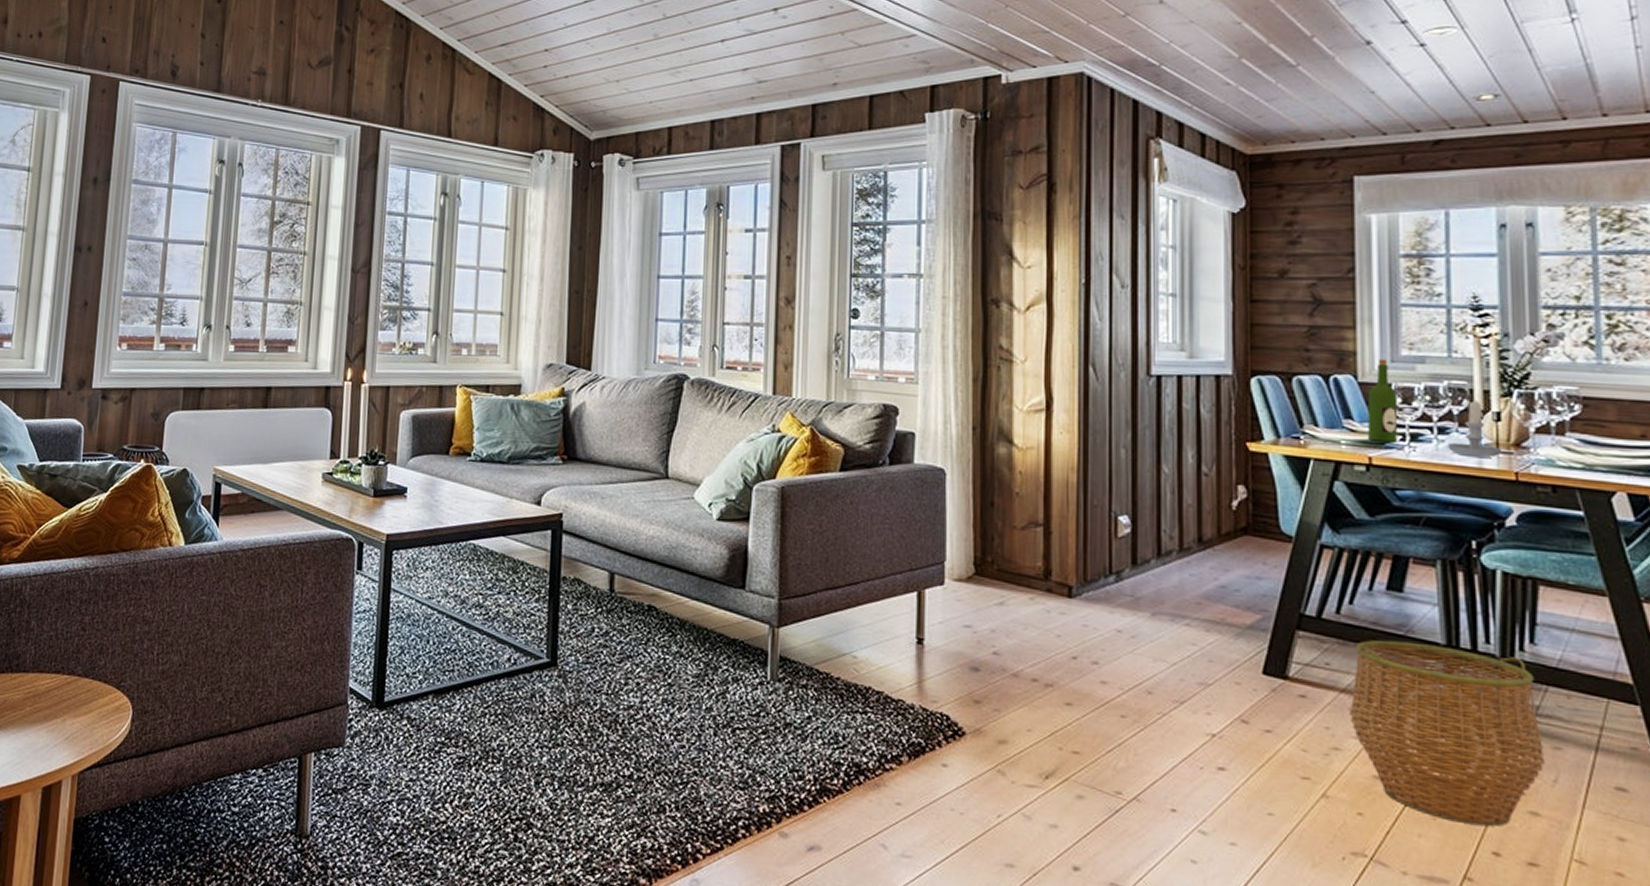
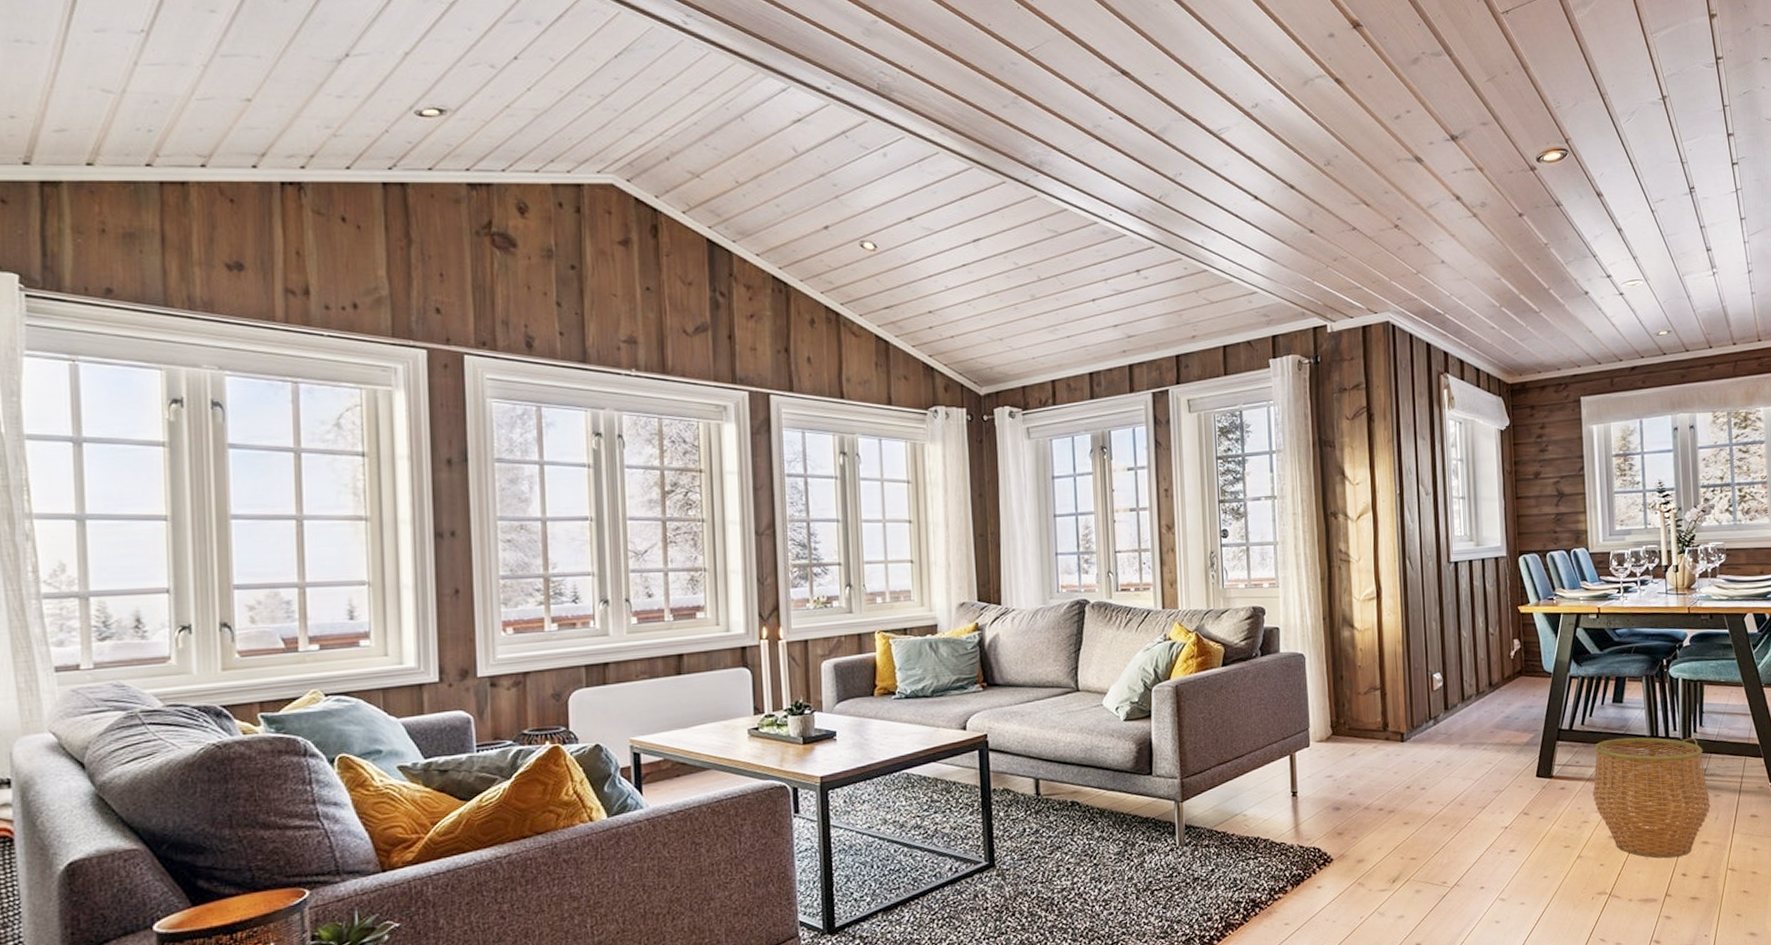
wine bottle: present [1368,358,1398,444] -> none [1595,534,1615,597]
candle: present [1448,399,1502,458] -> none [1647,557,1680,600]

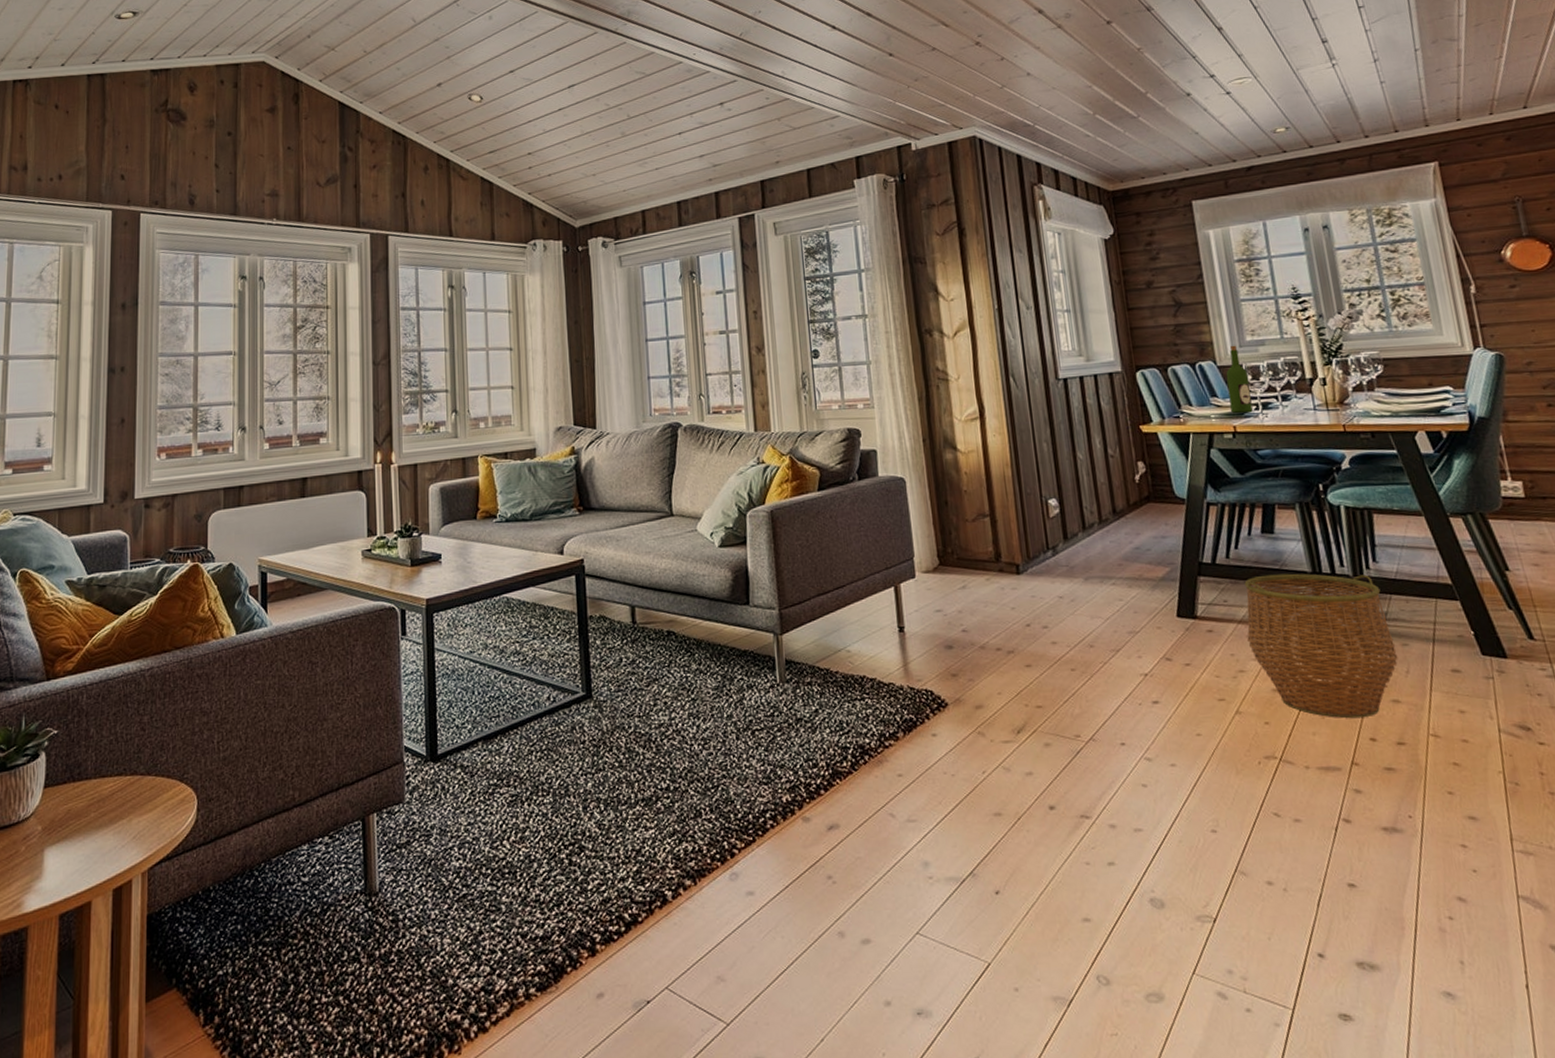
wine bottle: none [1595,534,1615,597] -> present [1226,345,1253,414]

